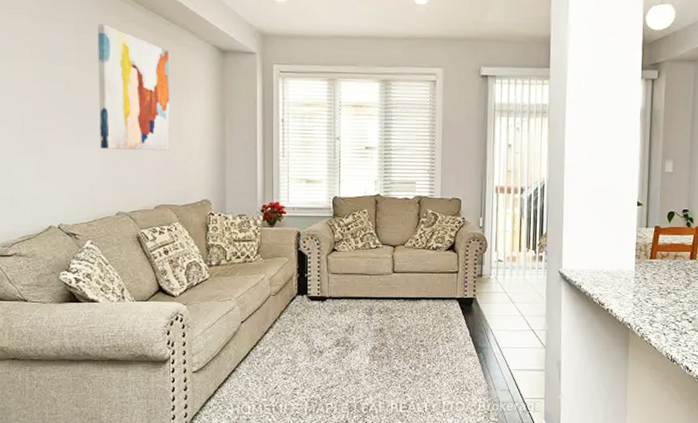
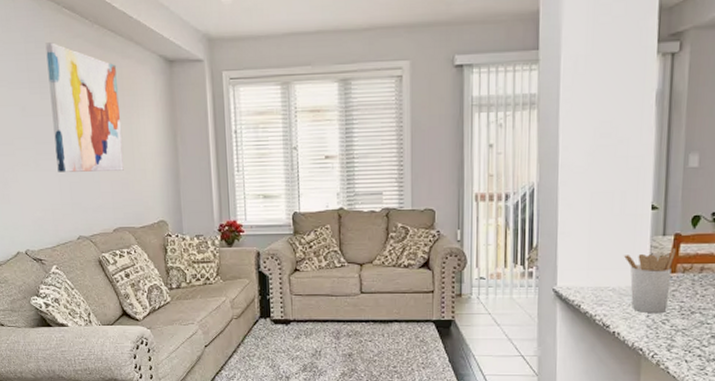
utensil holder: none [615,239,656,294] -> present [623,249,676,314]

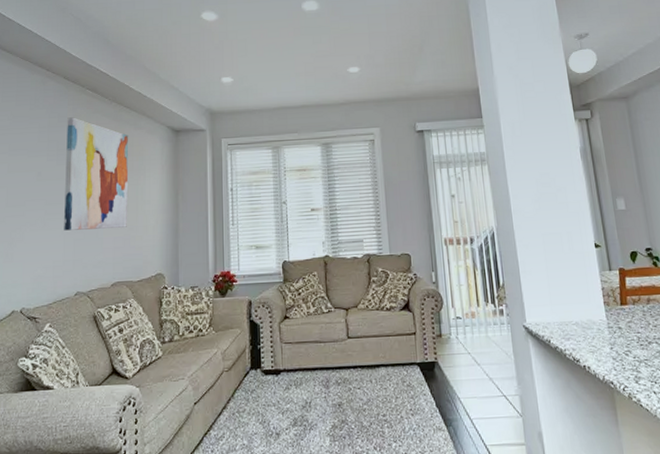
utensil holder: present [623,249,676,314] -> none [579,282,627,346]

